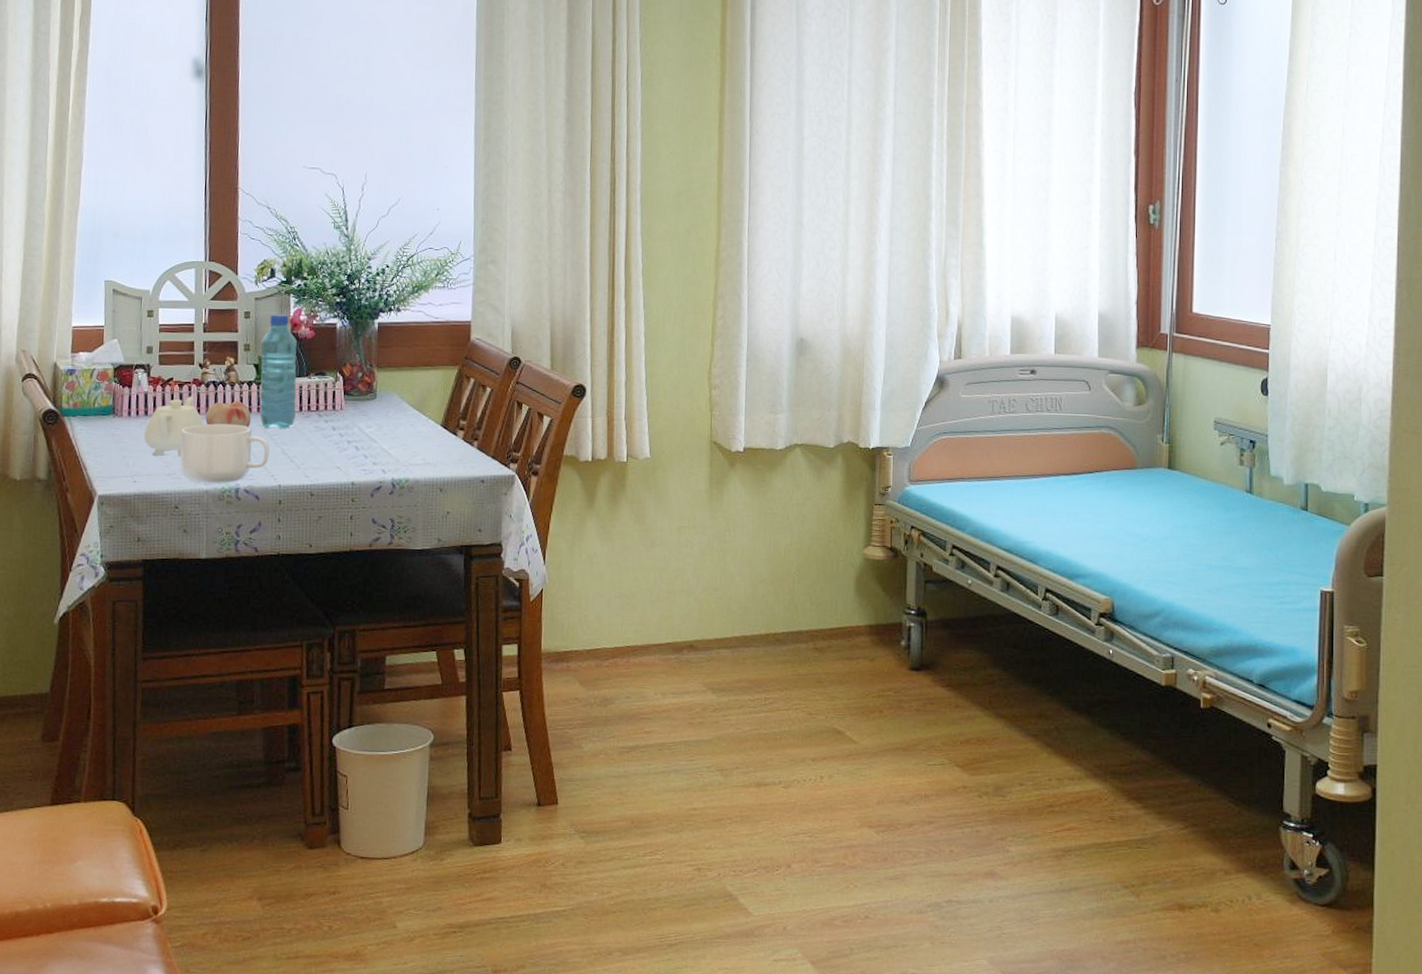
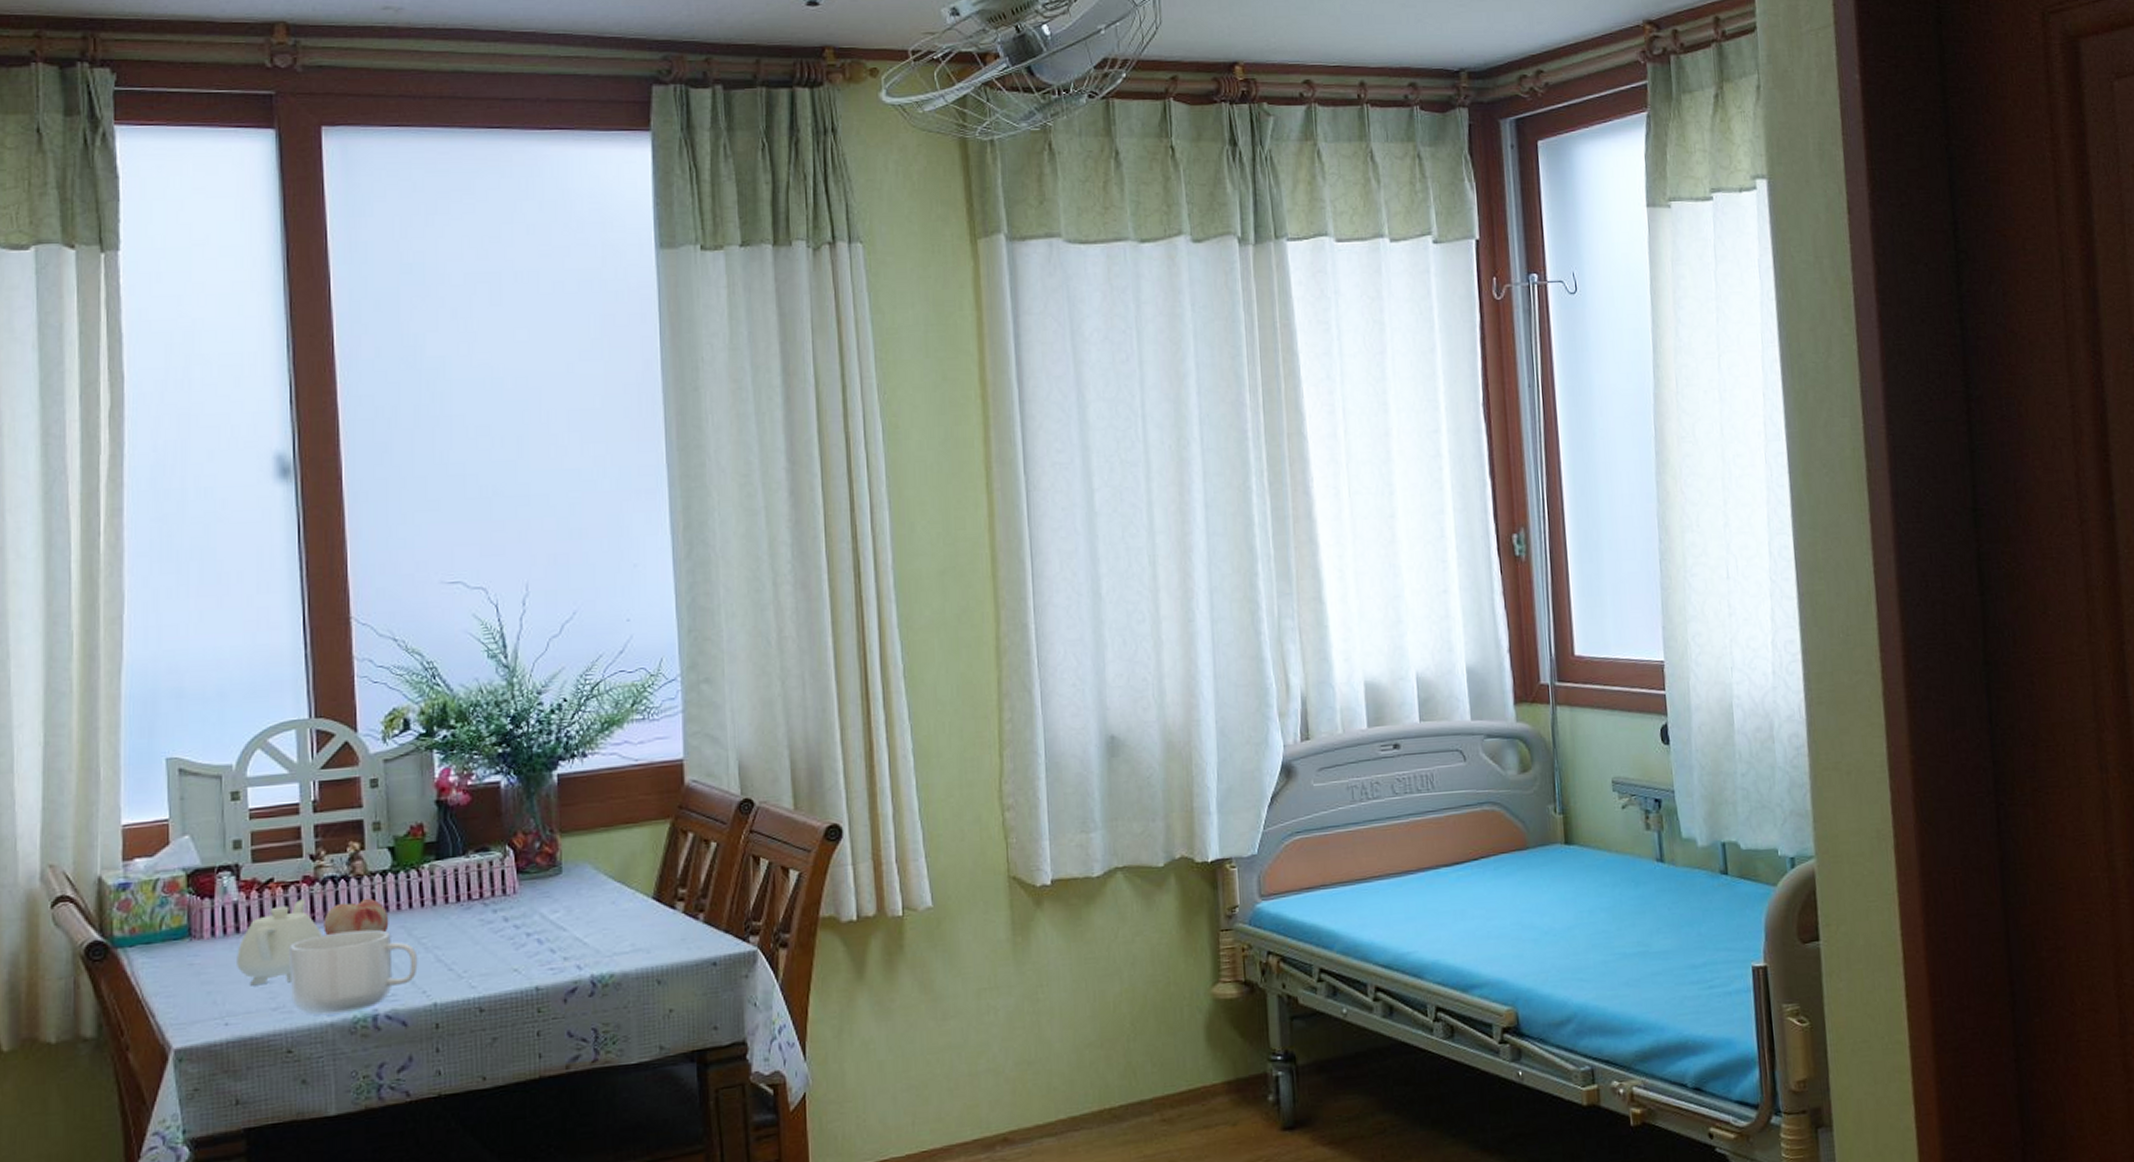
water bottle: present [260,313,297,428] -> none [397,776,451,930]

